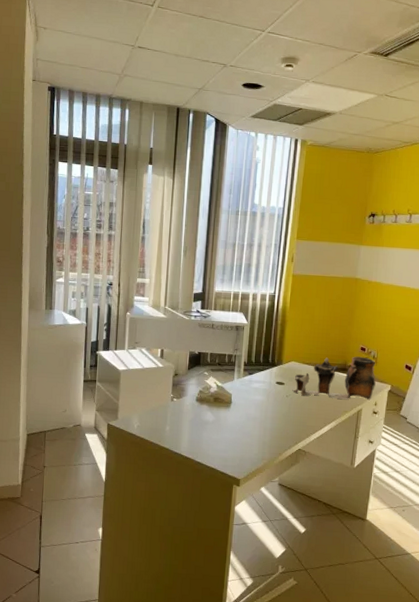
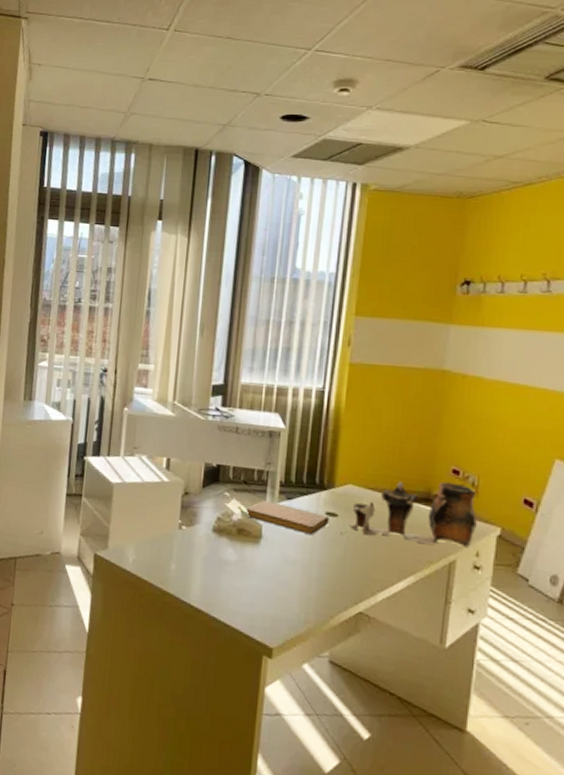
notebook: none [220,376,279,398] -> present [245,499,329,534]

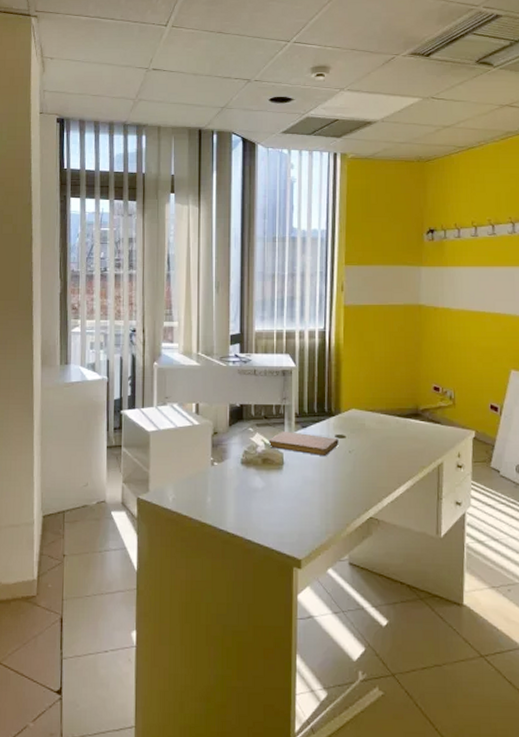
pottery set: present [349,481,477,549] -> none [355,398,456,452]

